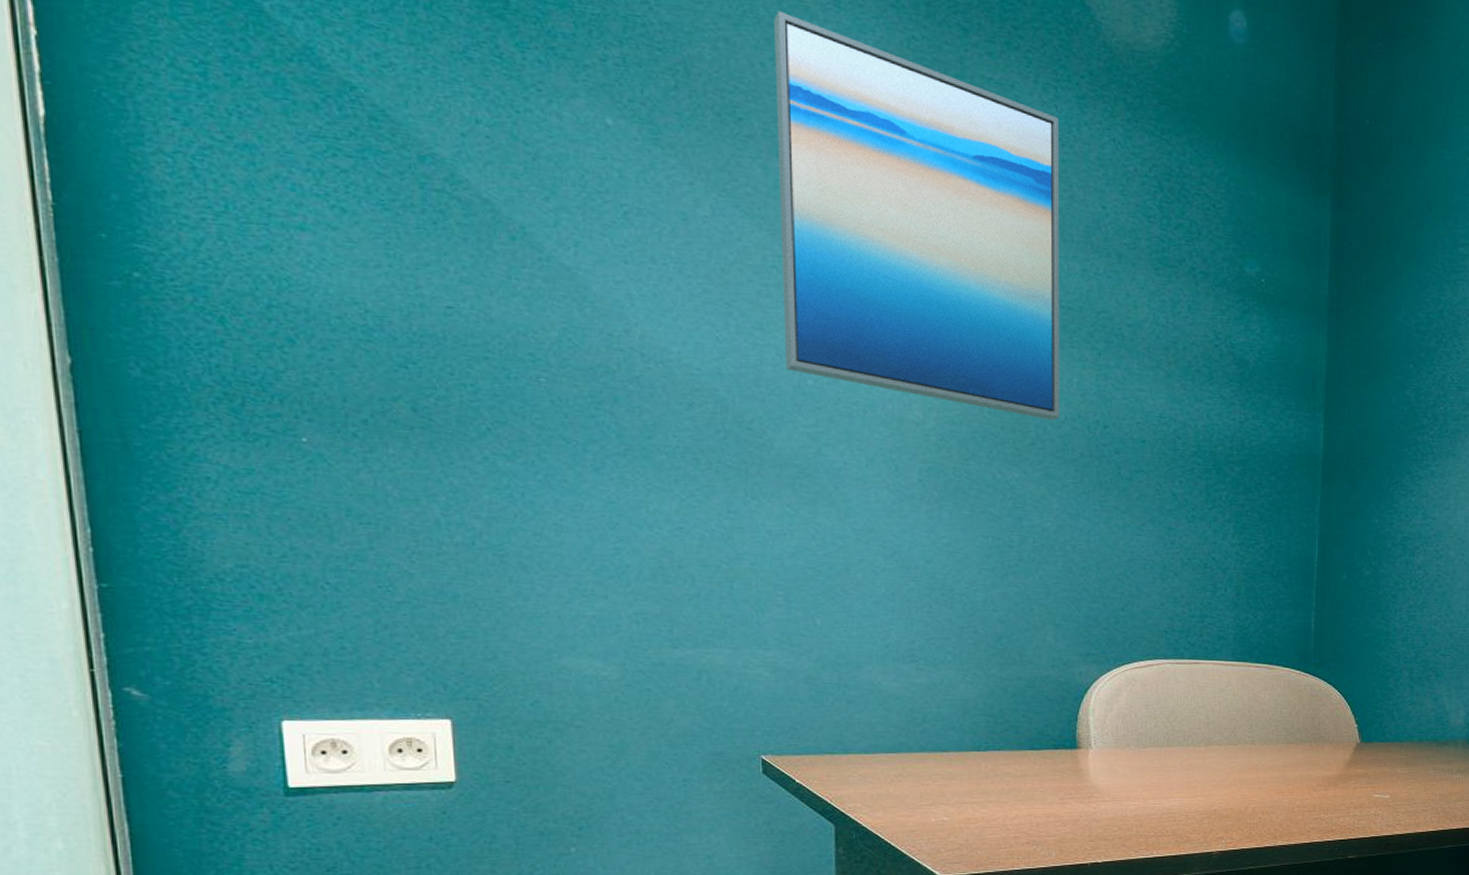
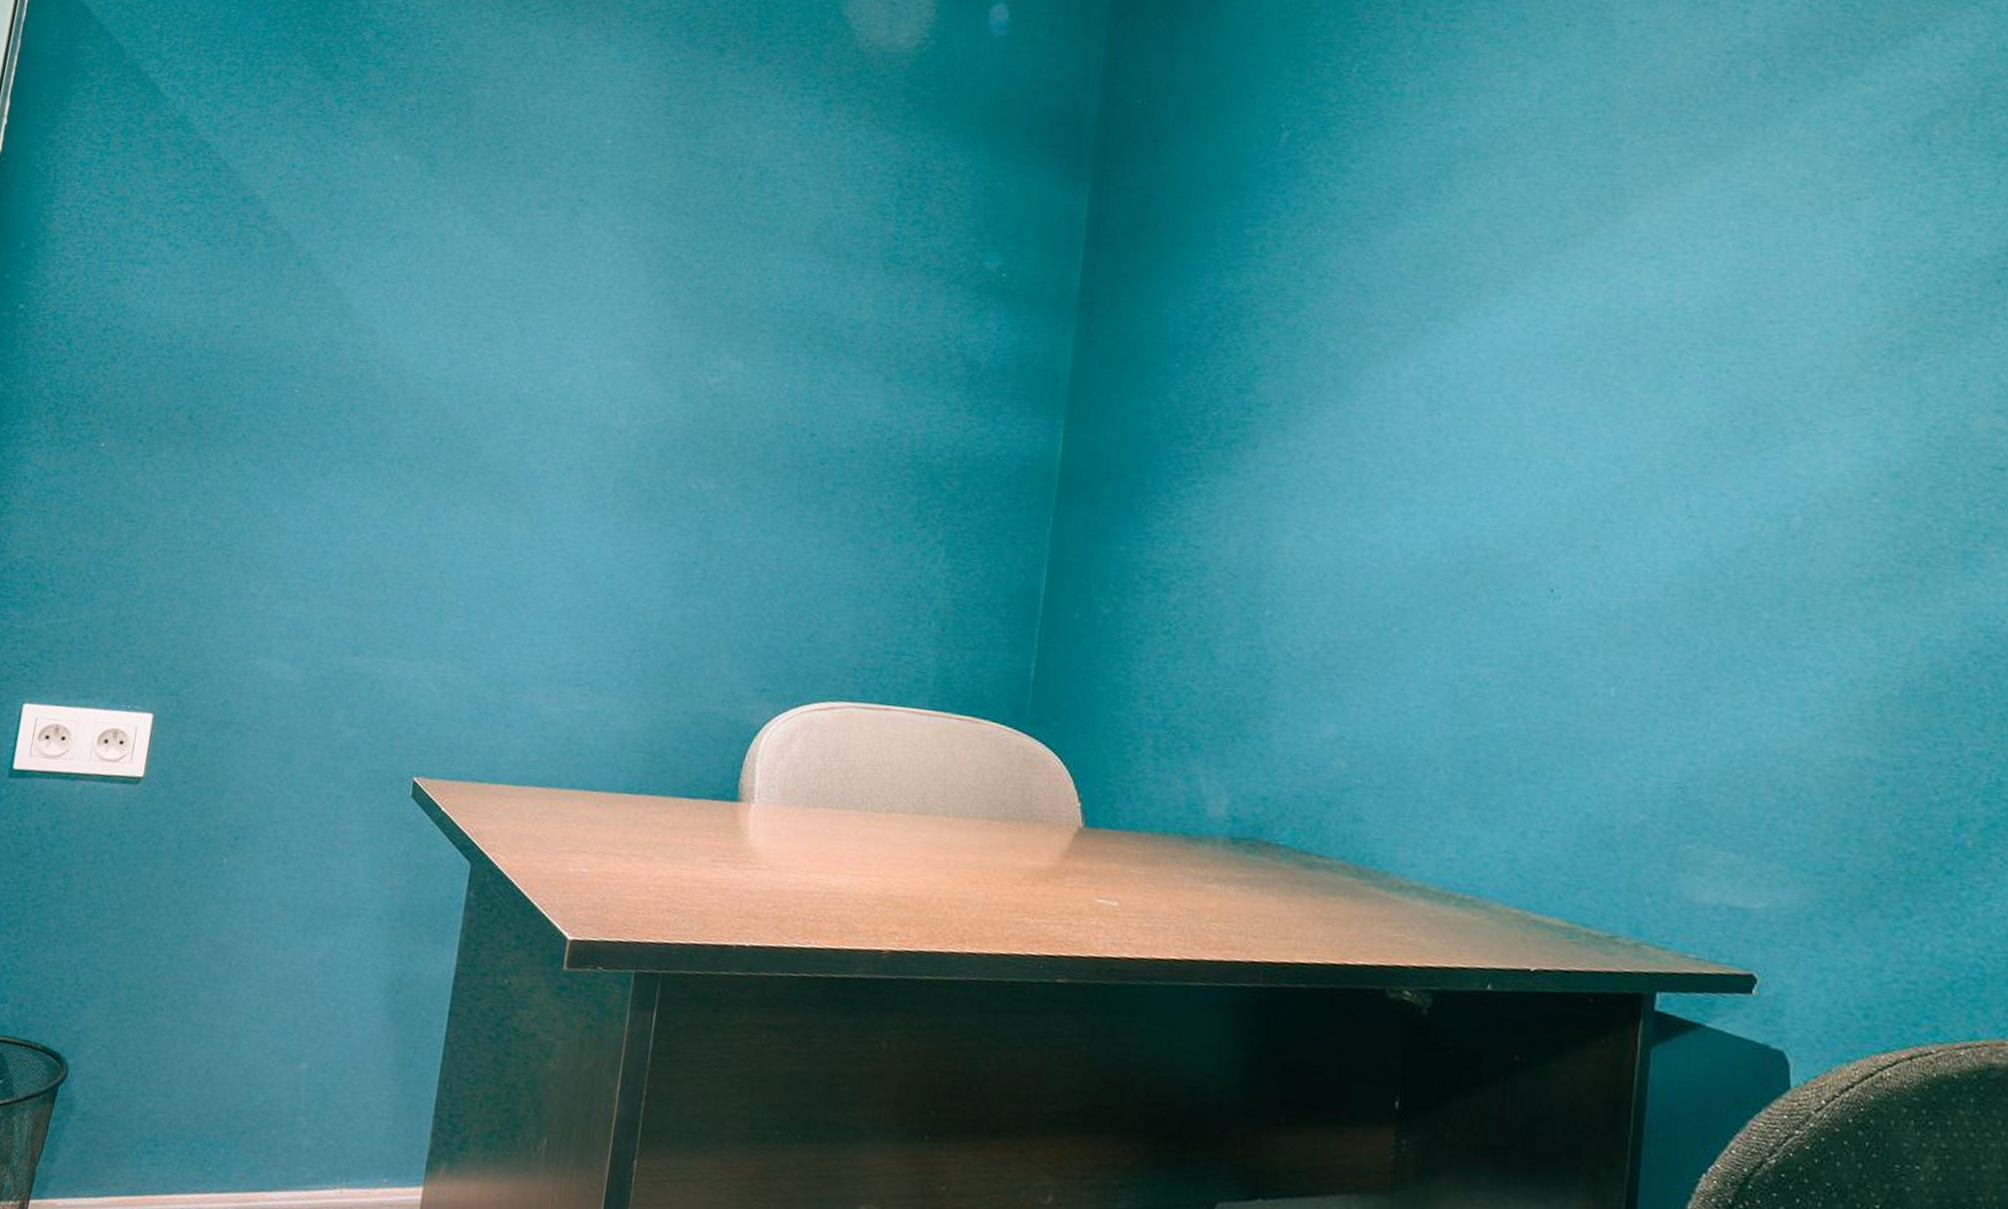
wall art: present [774,10,1060,421] -> none [505,50,802,429]

